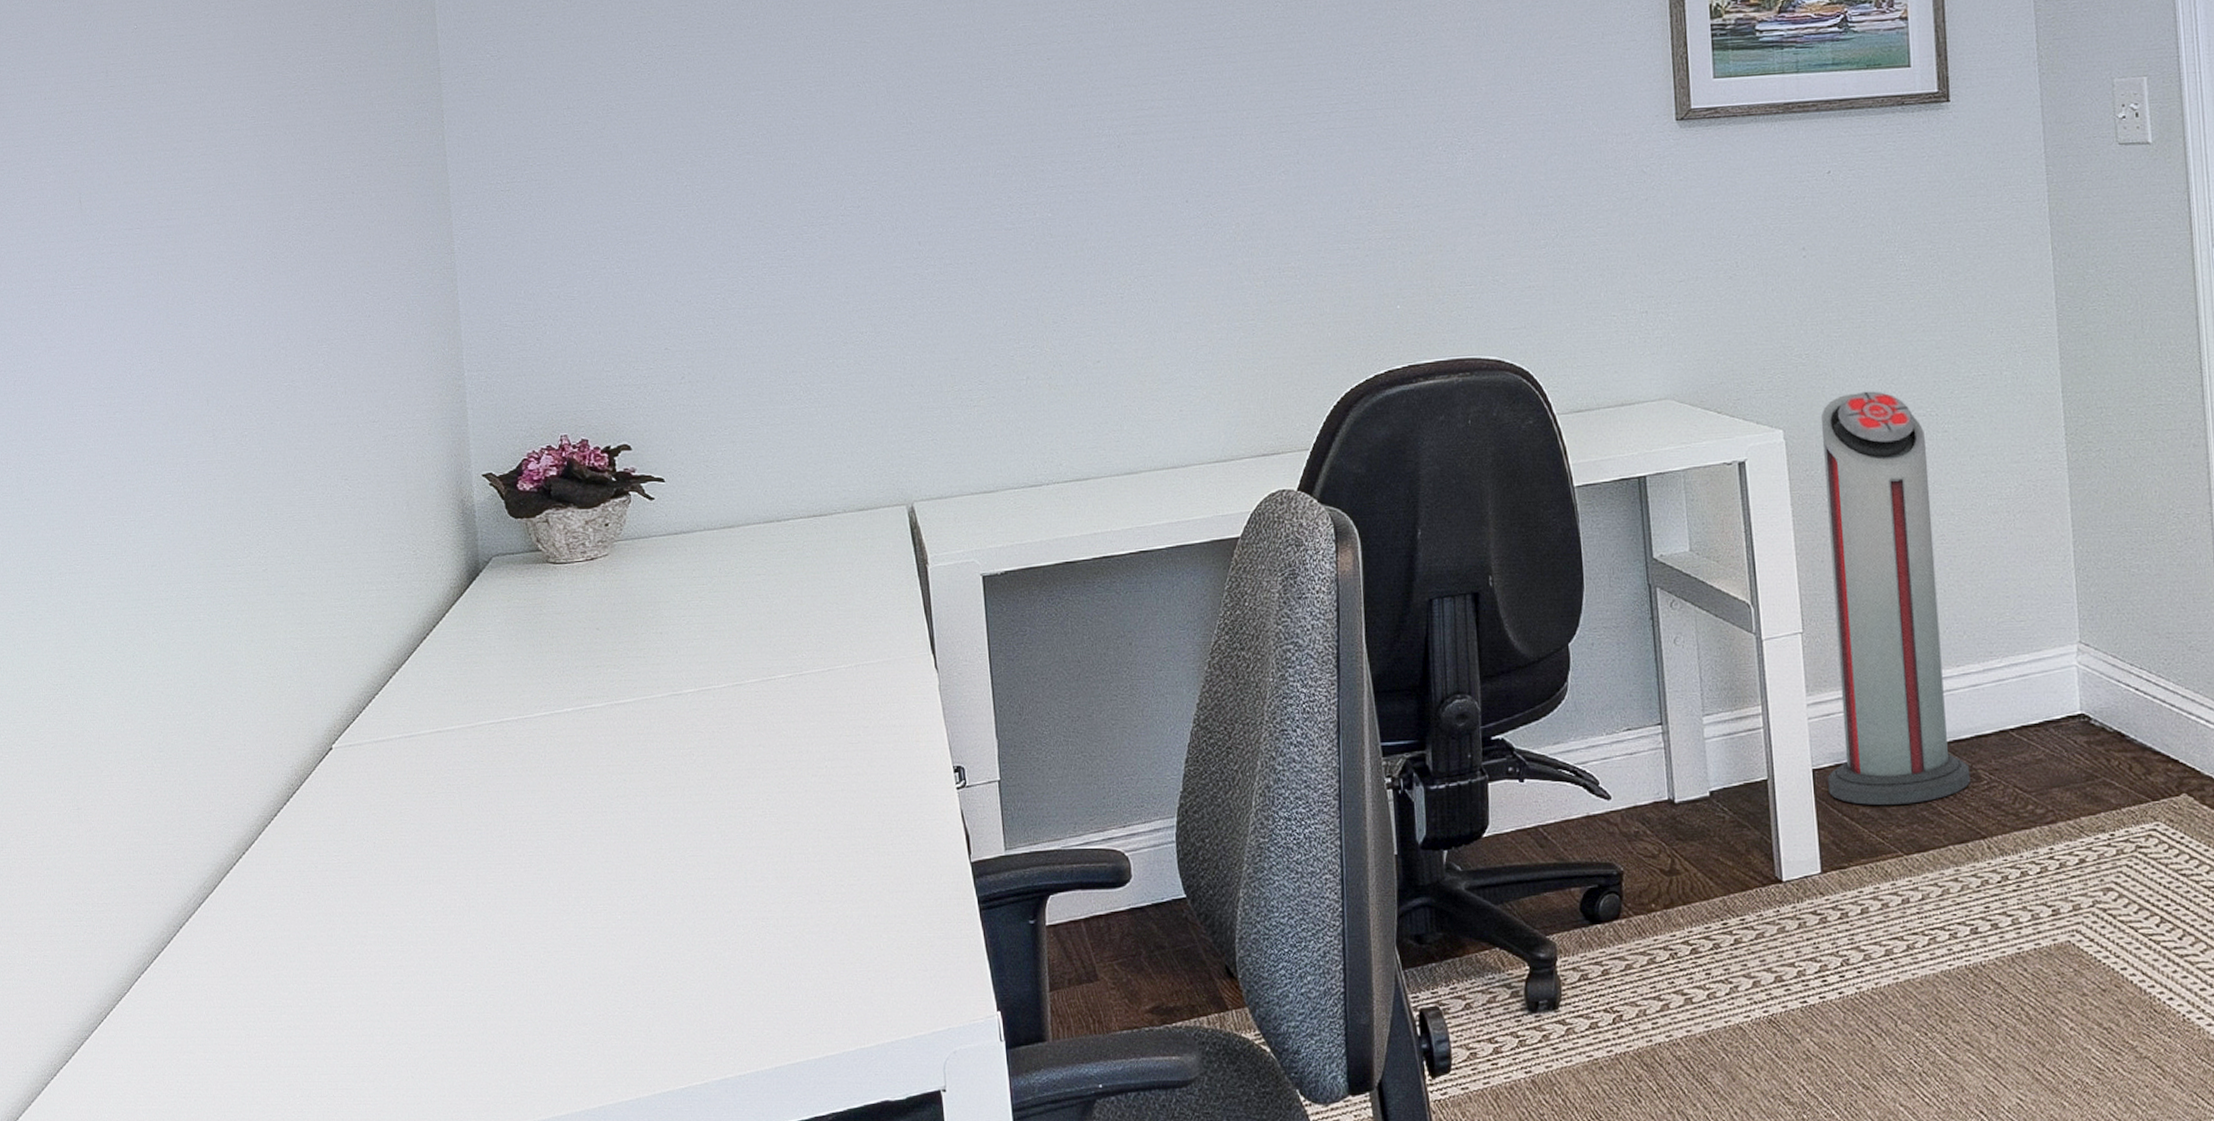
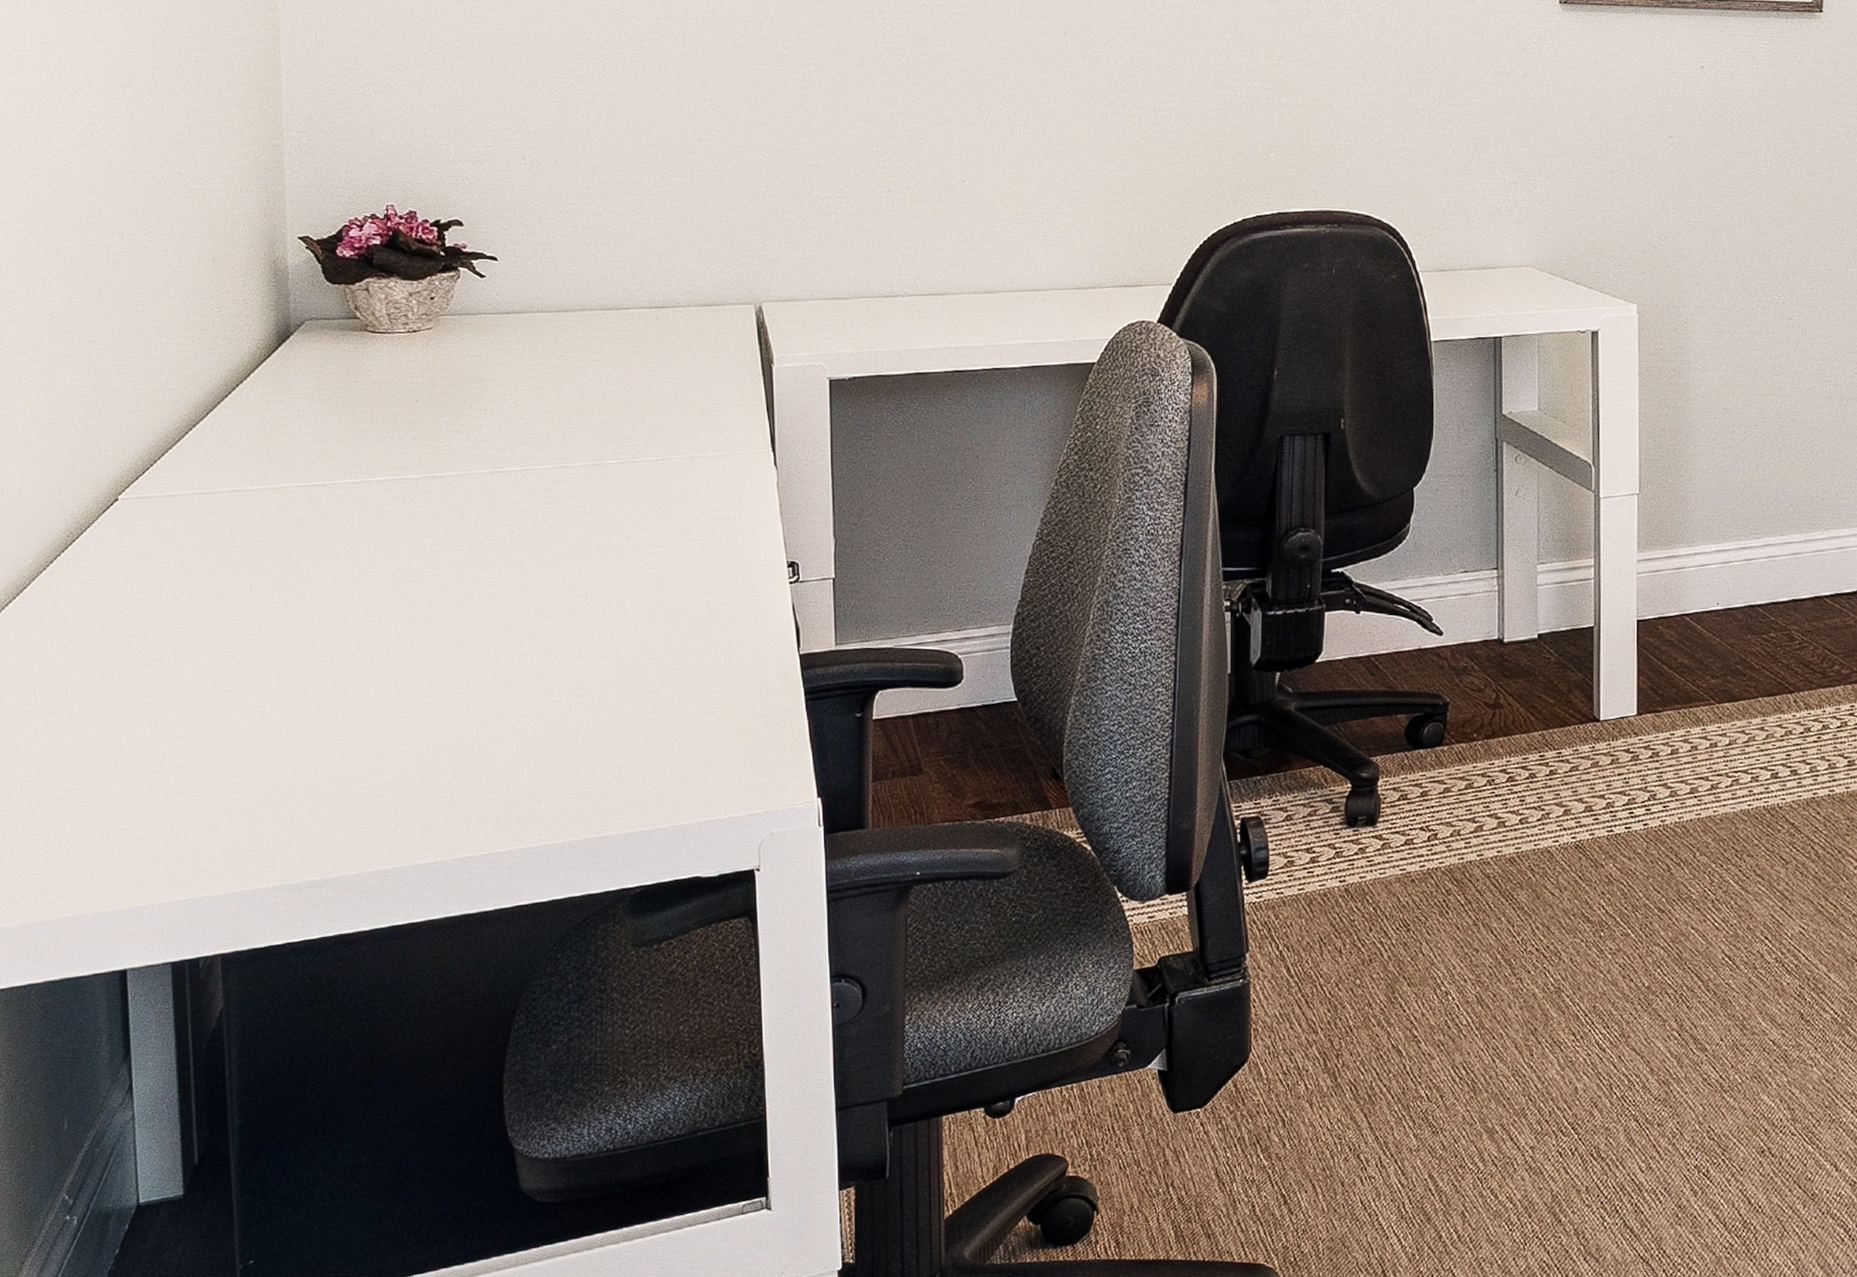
air purifier: present [1820,391,1971,806] -> none [1651,275,1784,658]

